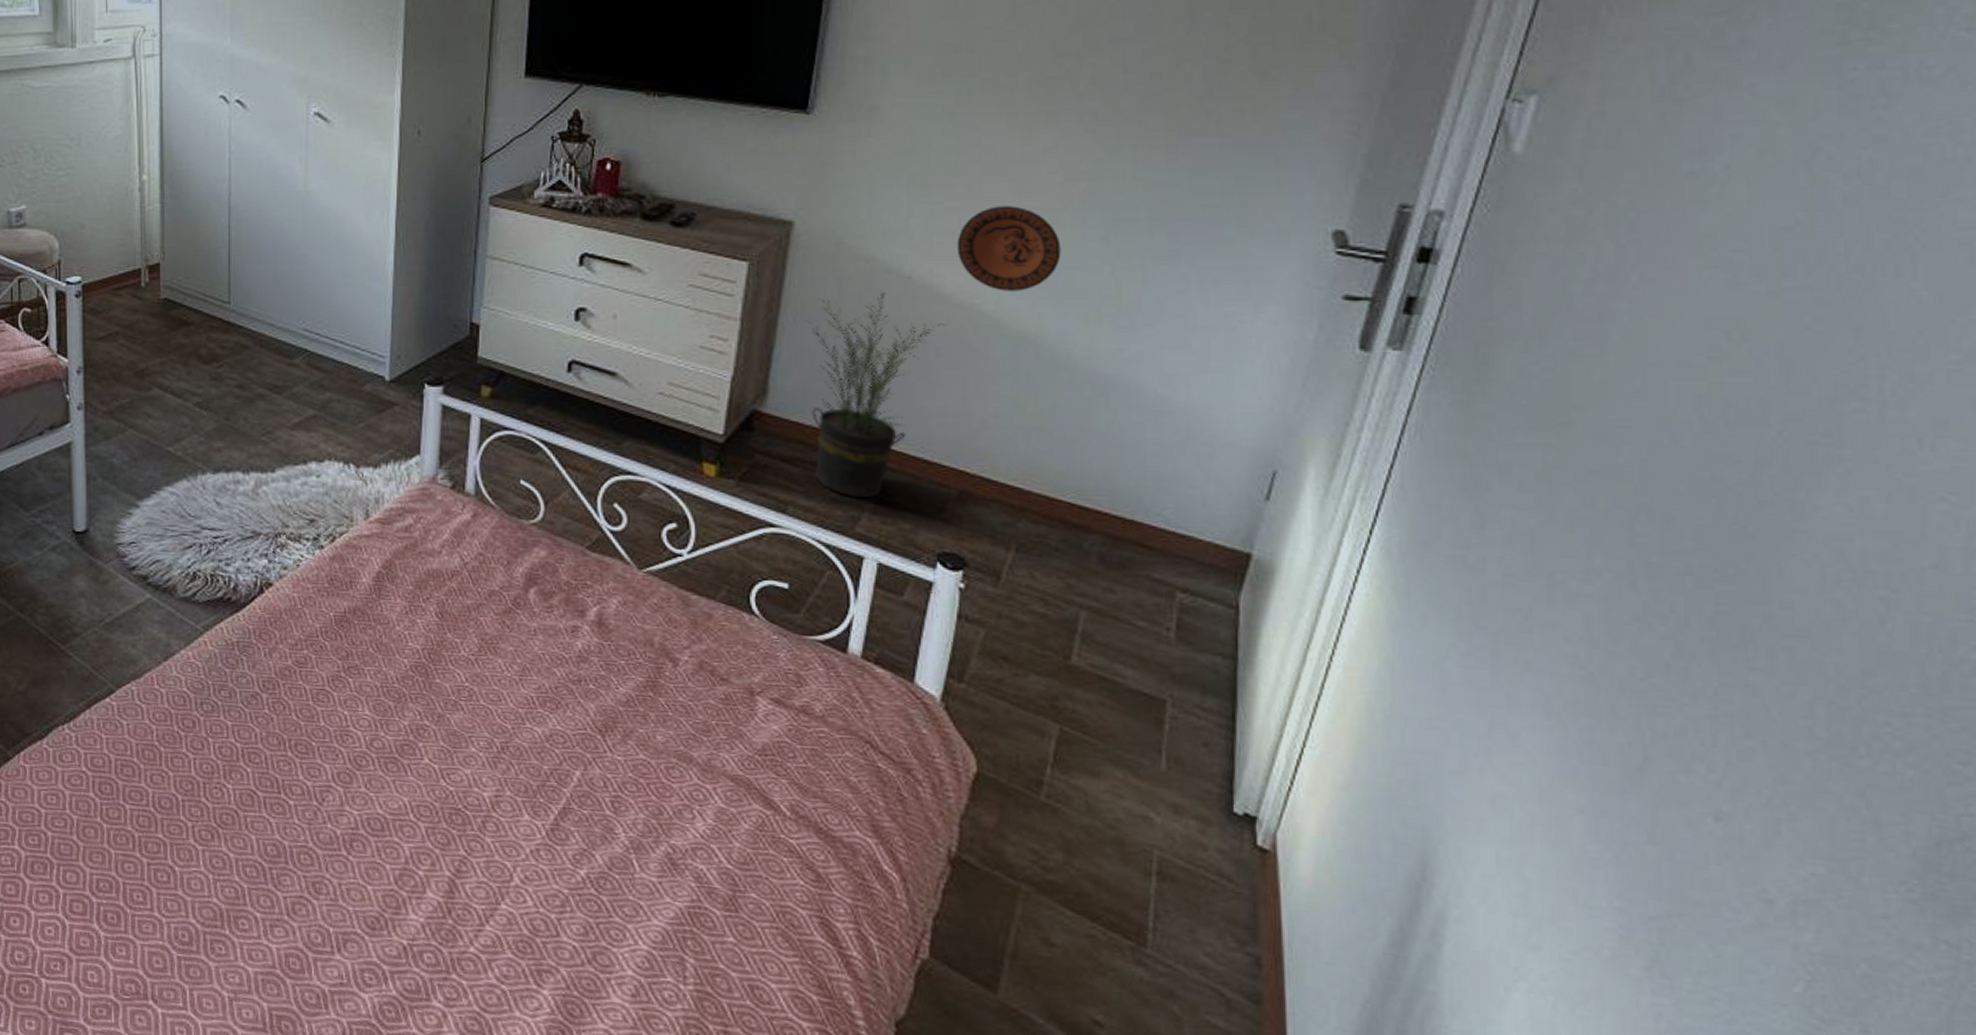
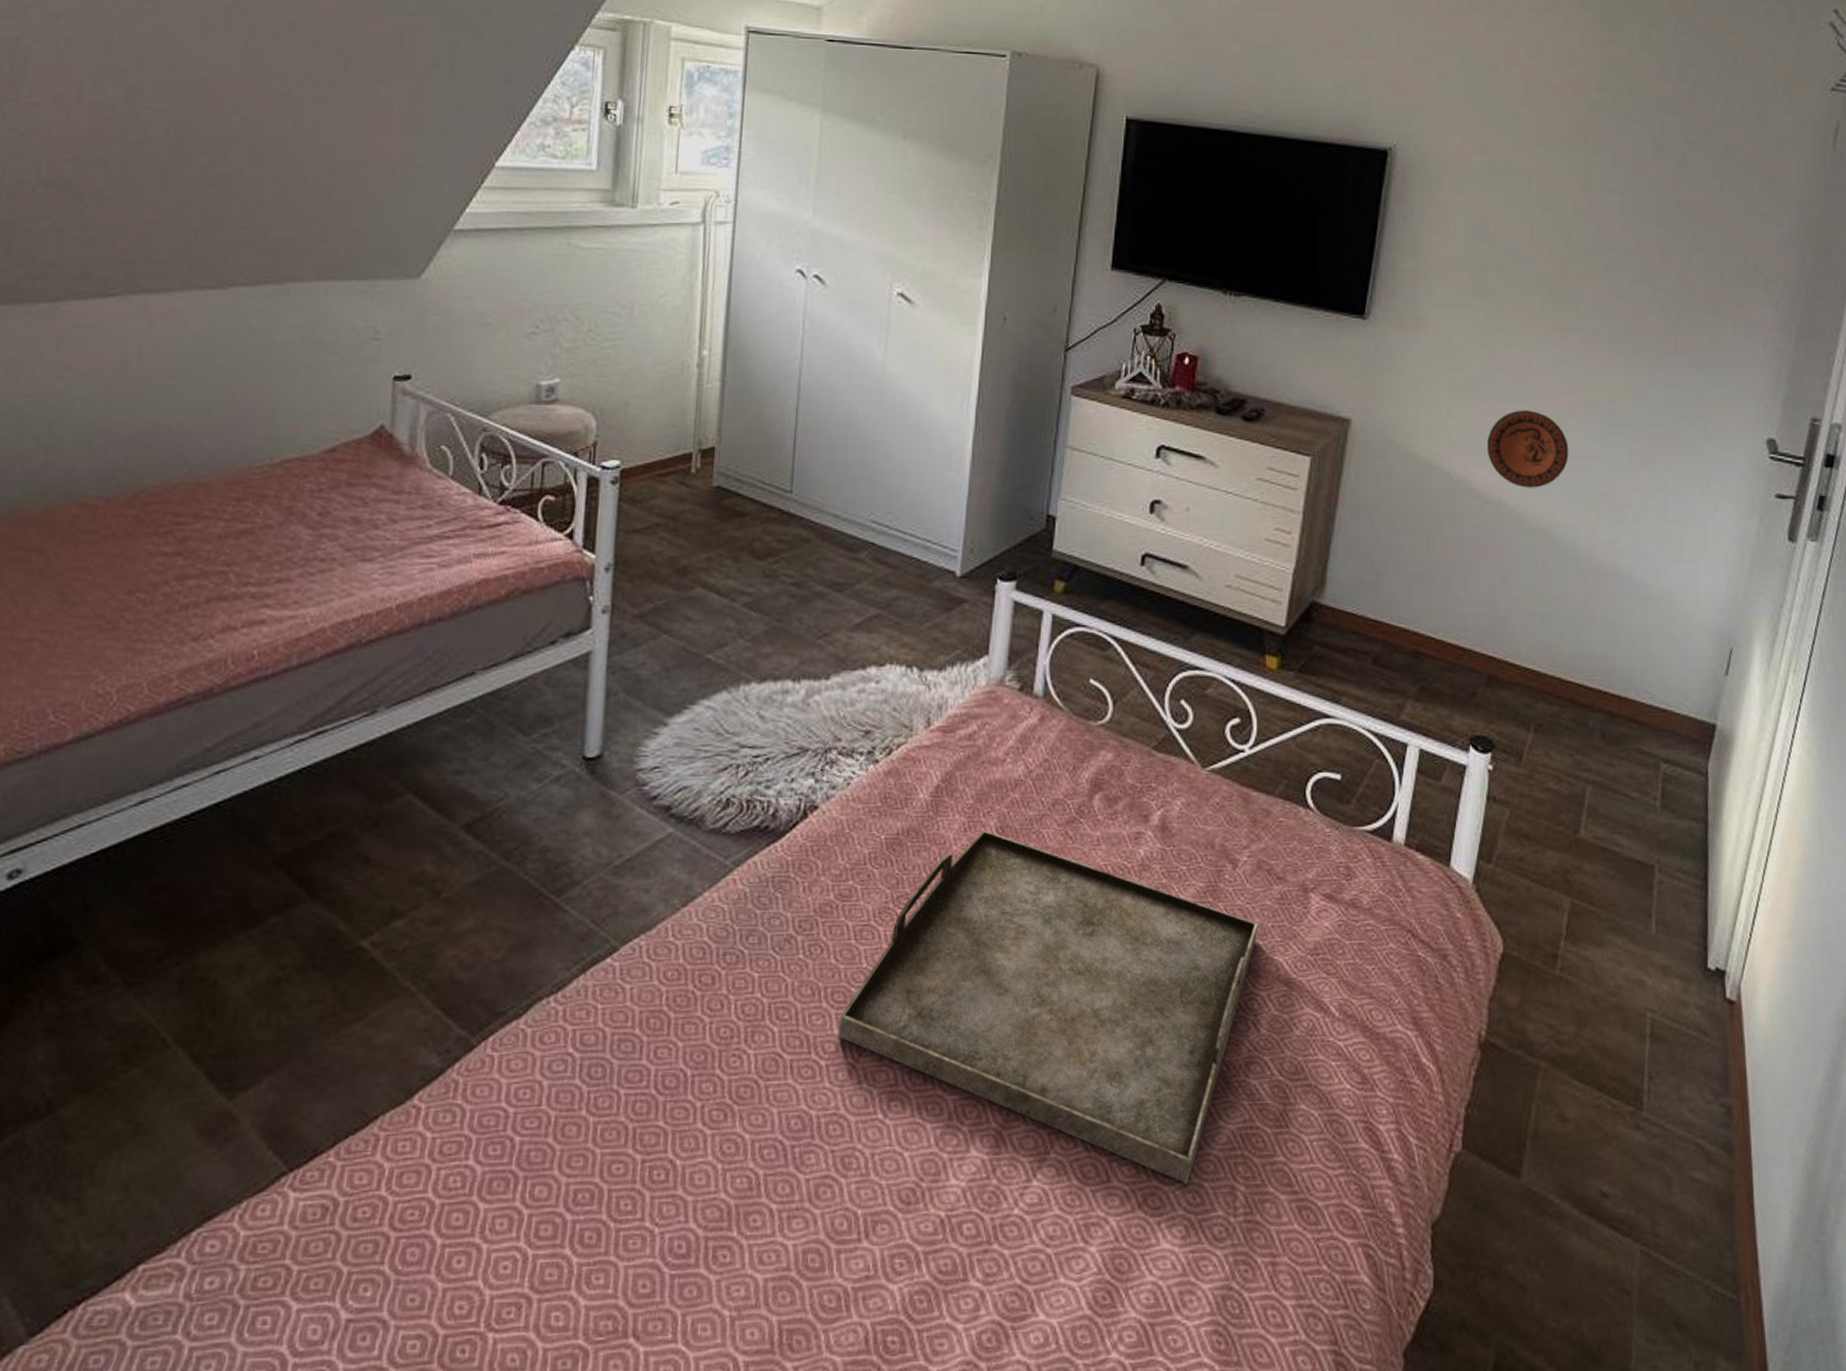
serving tray: none [302,613,702,949] -> present [837,829,1259,1184]
potted plant: present [805,291,947,497] -> none [1360,486,1479,685]

